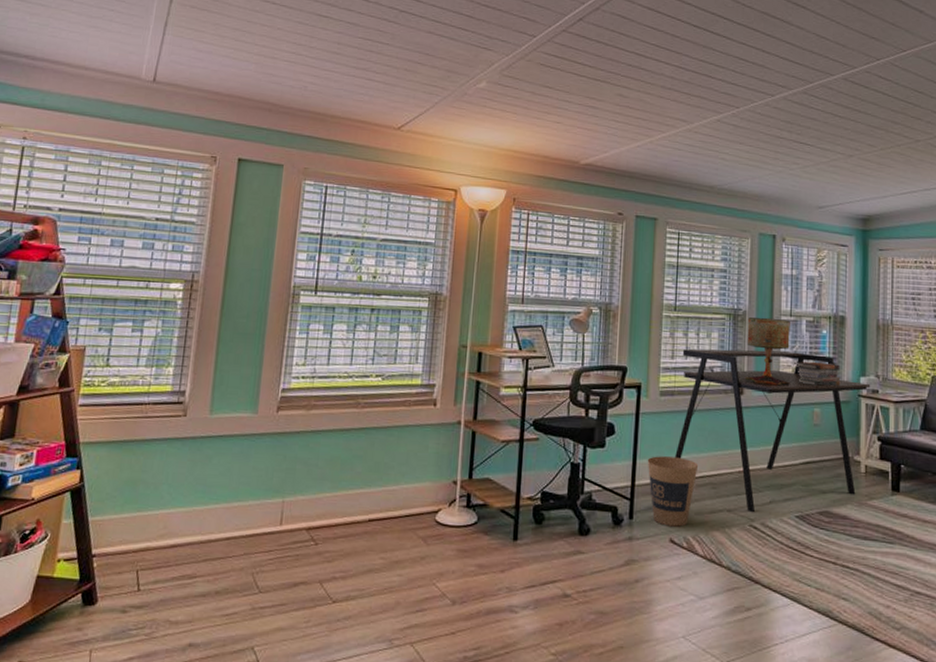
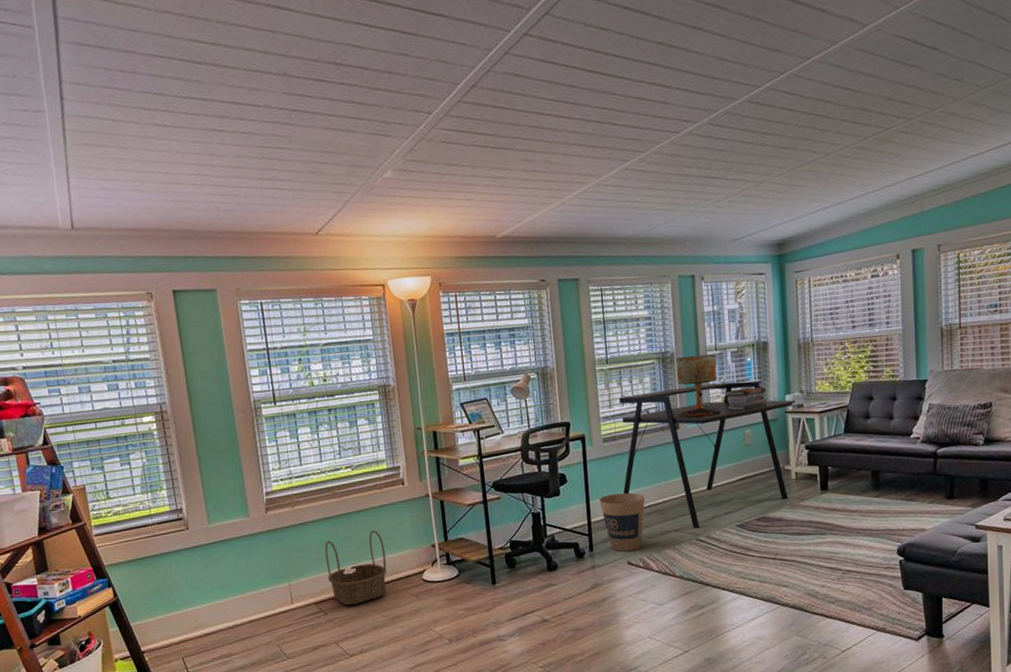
basket: none [328,452,400,538] -> present [324,530,387,605]

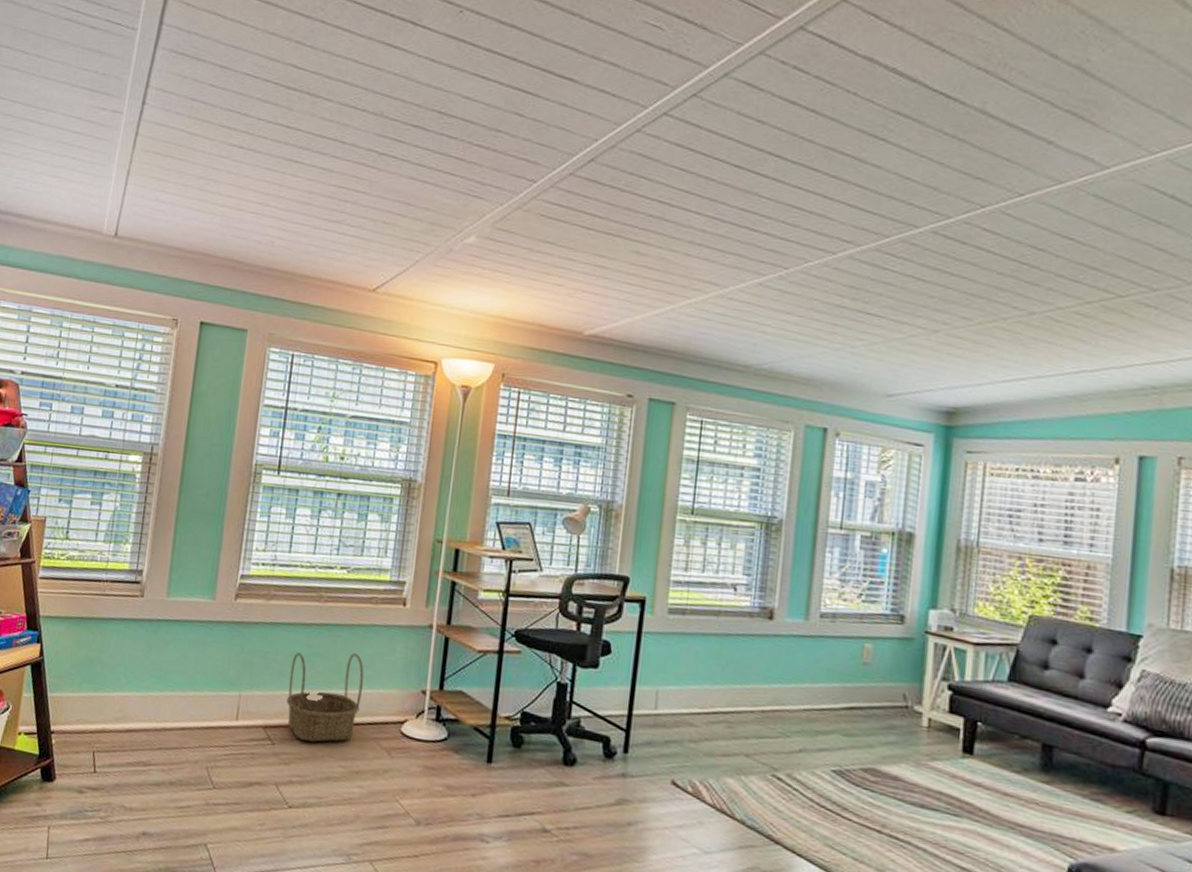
trash can: present [599,493,646,552] -> none [648,683,712,769]
desk: present [618,381,796,529] -> none [683,561,943,761]
table lamp: present [676,354,721,417] -> none [775,528,840,613]
book stack: present [724,387,768,410] -> none [843,585,904,618]

